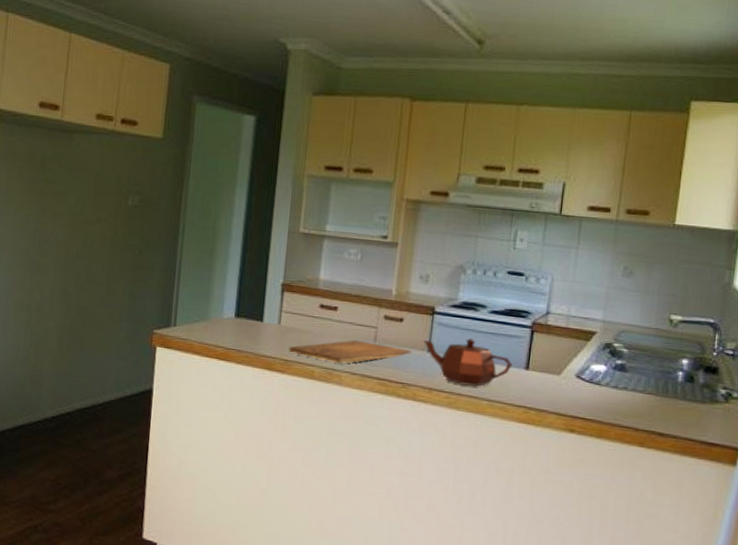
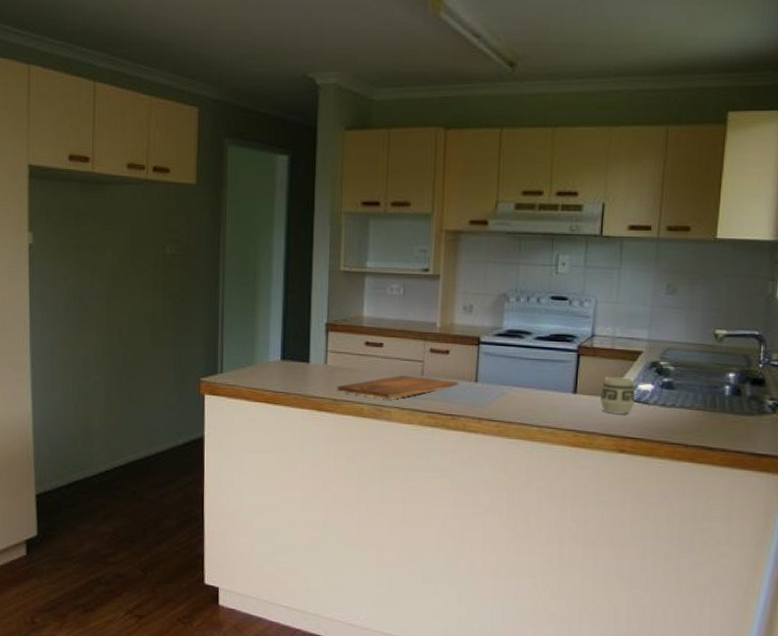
teapot: present [423,338,513,387] -> none [470,366,560,414]
cup: none [551,355,588,394] -> present [599,377,636,415]

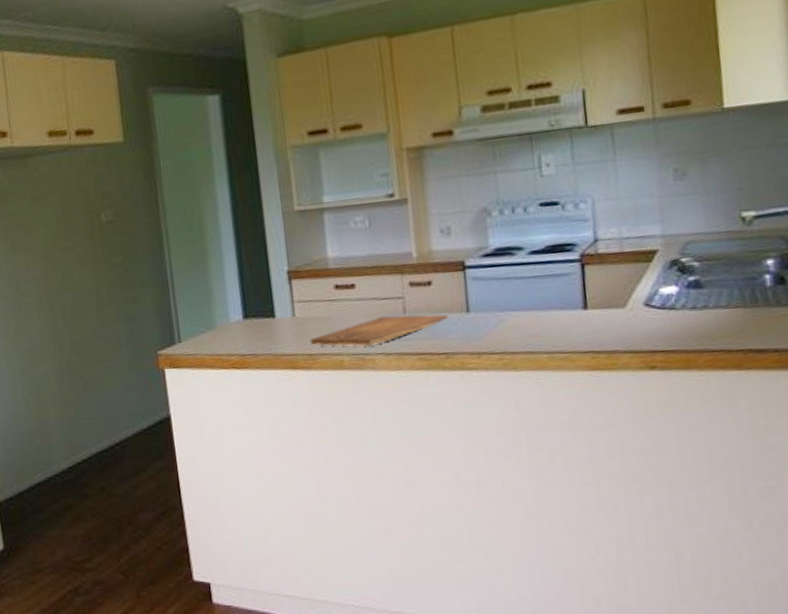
cup: present [599,377,636,415] -> none [615,282,659,327]

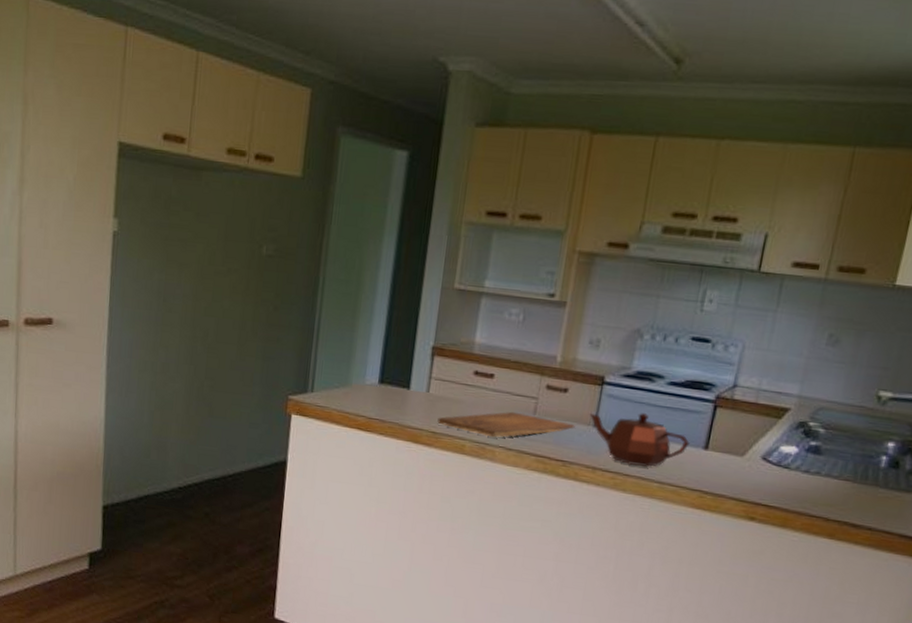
teapot: none [459,288,568,343] -> present [589,413,690,467]

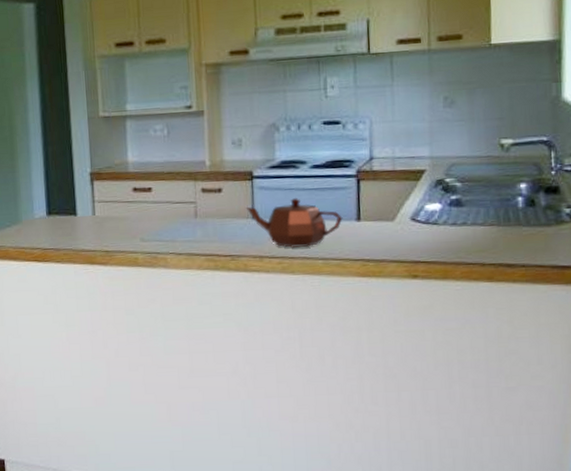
cutting board: present [437,411,575,438] -> none [108,218,235,246]

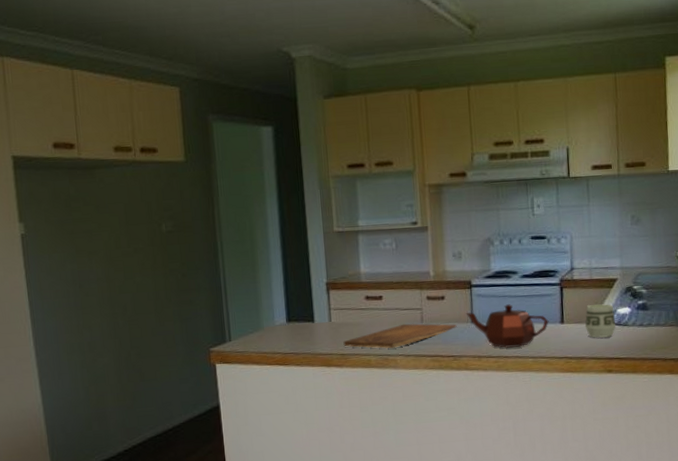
cutting board: none [108,218,235,246] -> present [343,323,457,349]
cup: none [385,199,424,239] -> present [585,303,616,339]

